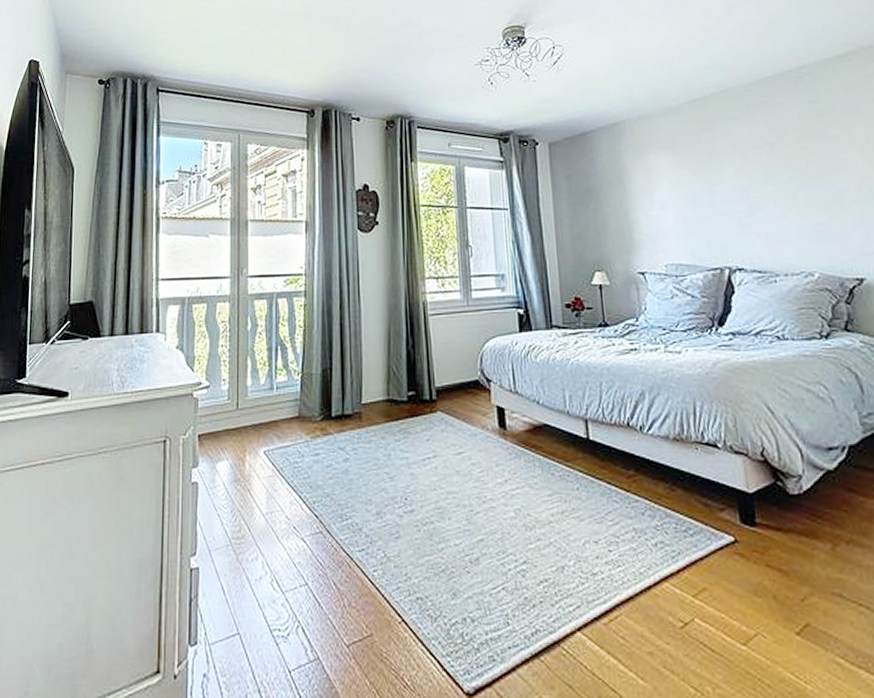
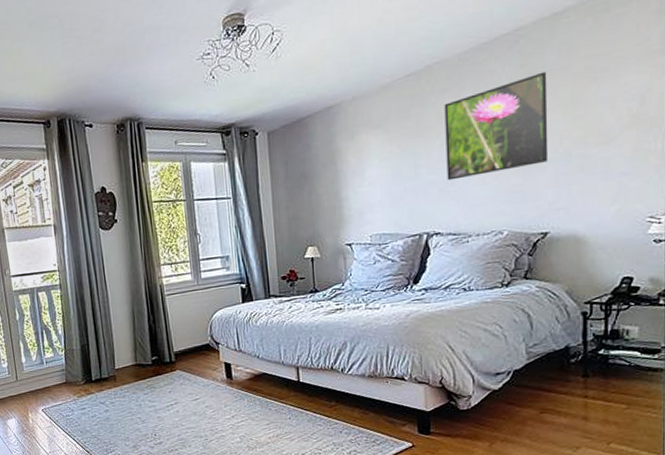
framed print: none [734,109,852,212] -> present [444,71,549,181]

